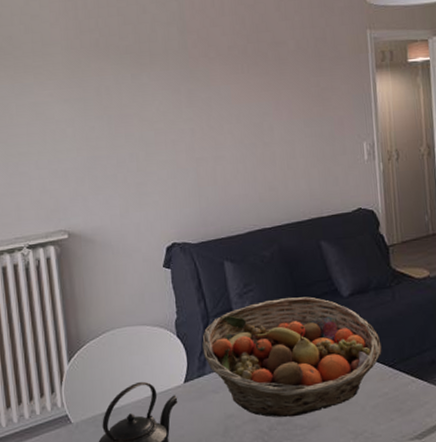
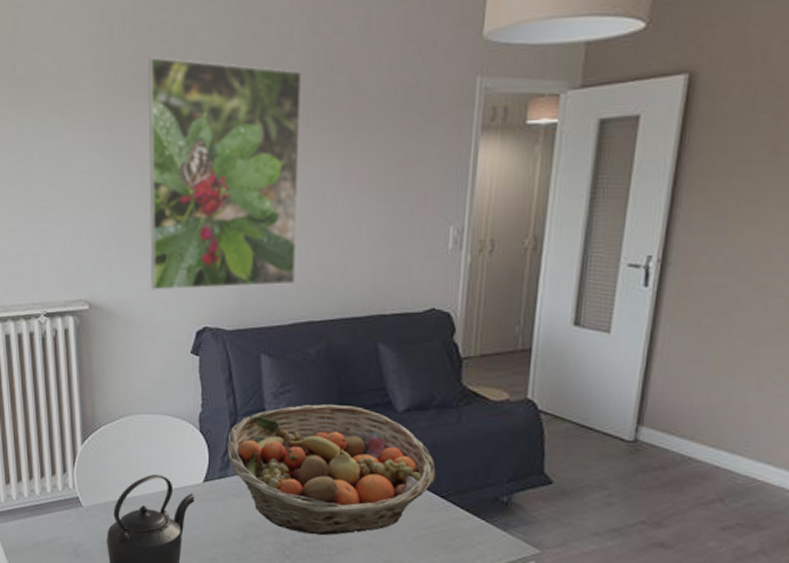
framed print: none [108,26,246,216] -> present [147,57,302,290]

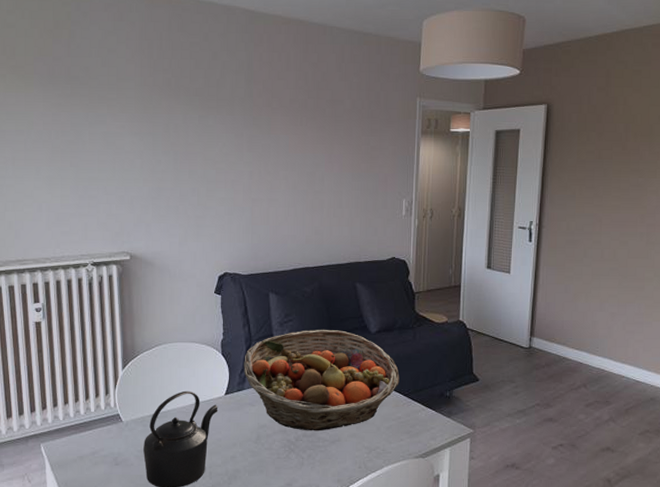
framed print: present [147,57,302,290] -> none [179,69,297,244]

